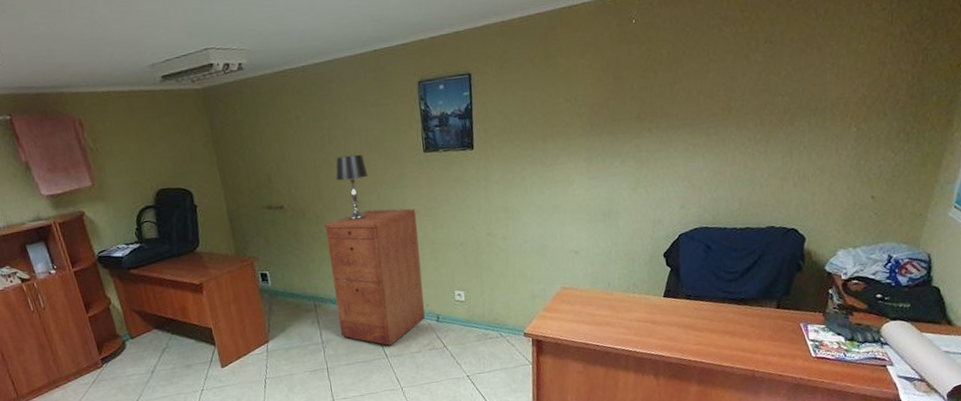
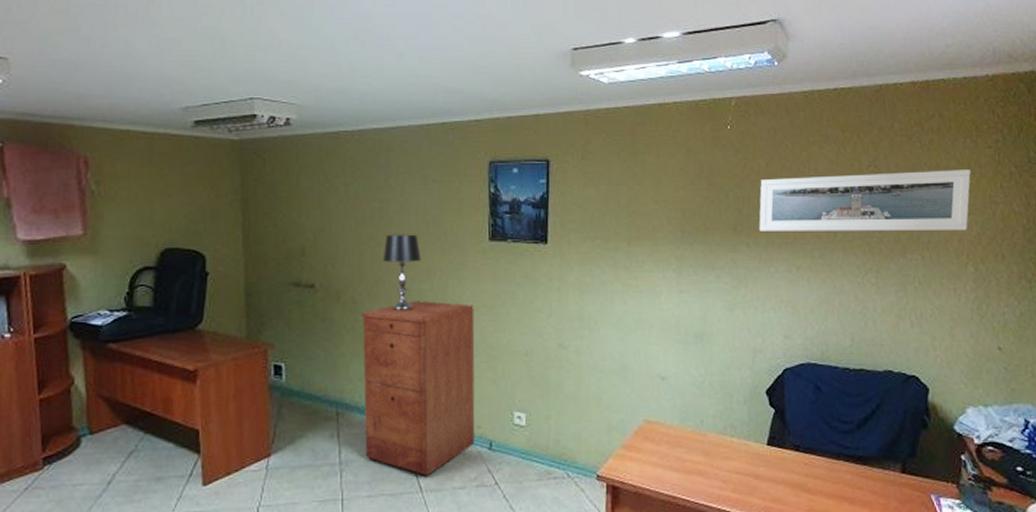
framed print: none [660,34,862,117] -> present [759,170,971,232]

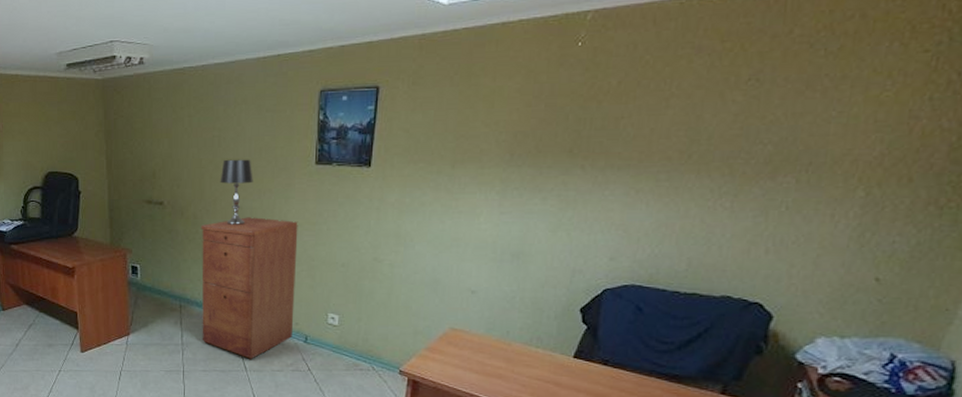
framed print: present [759,170,971,232] -> none [599,79,889,154]

